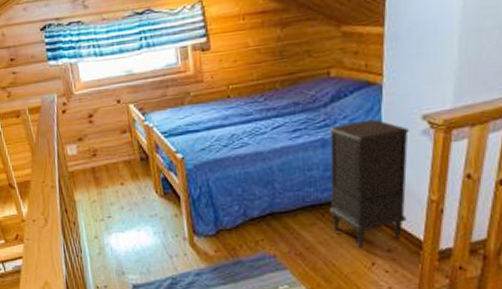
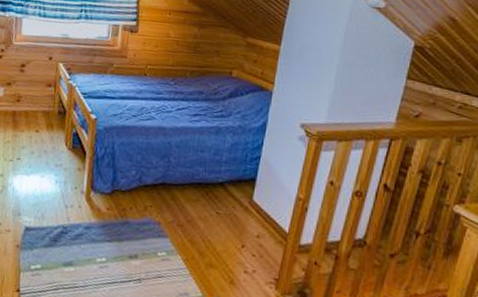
nightstand: present [328,119,409,249] -> none [212,117,289,231]

